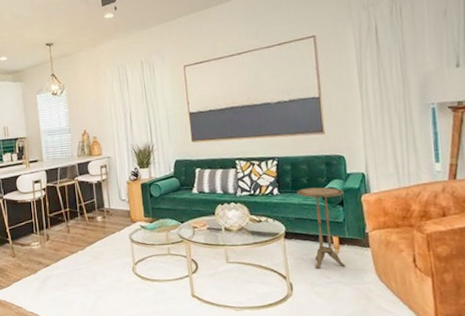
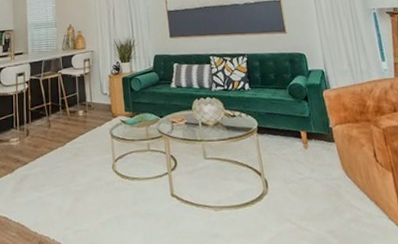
side table: present [297,187,346,269] -> none [266,83,315,165]

